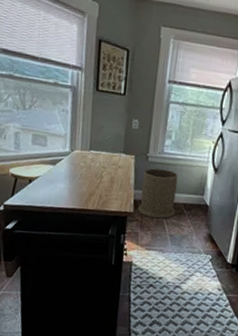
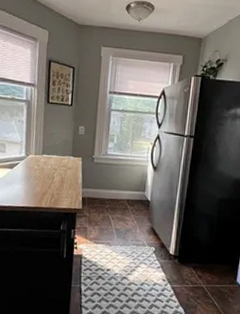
trash can: present [138,168,178,219] -> none [86,168,121,214]

